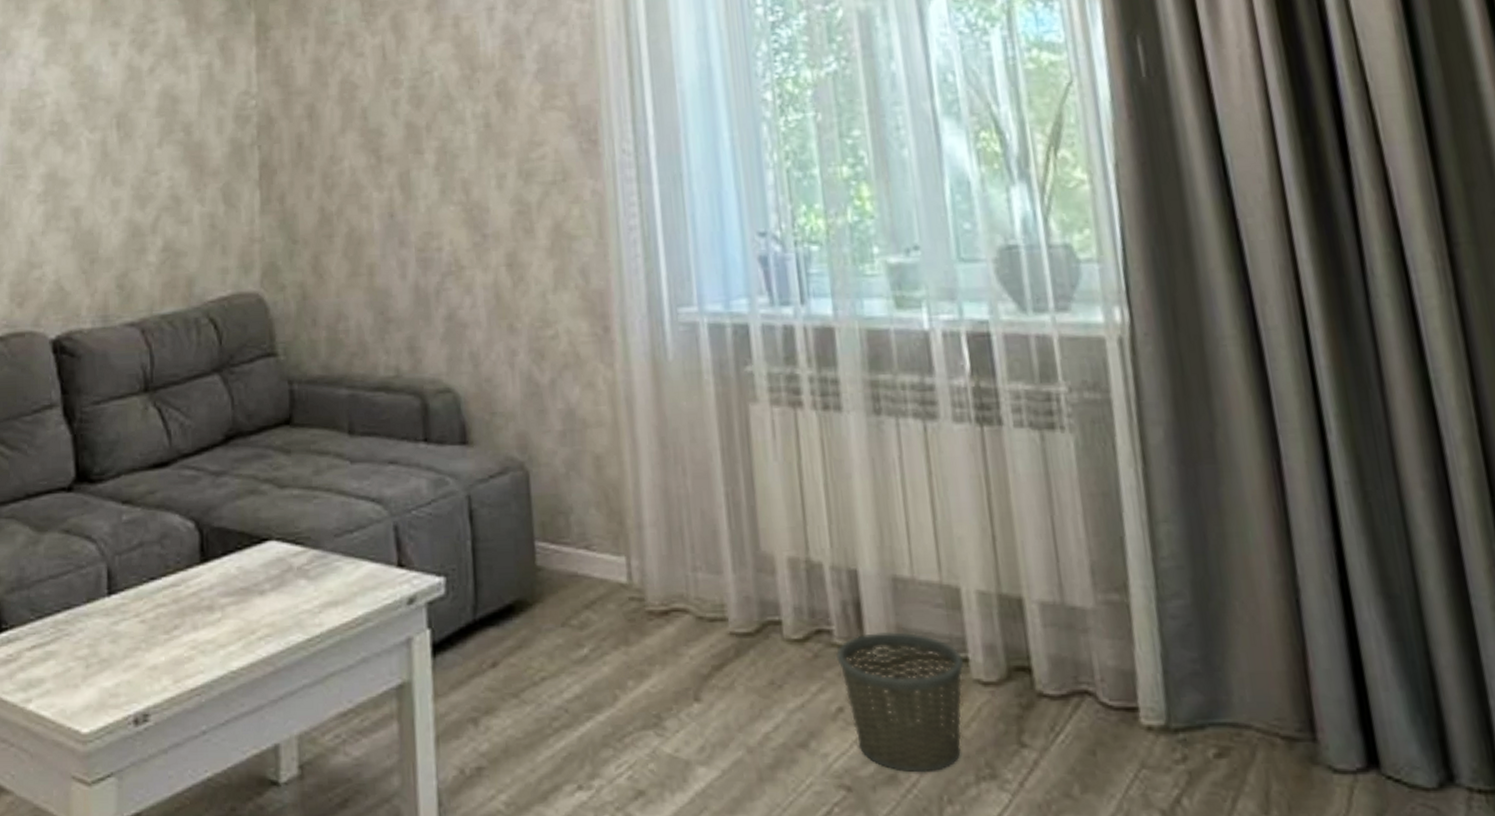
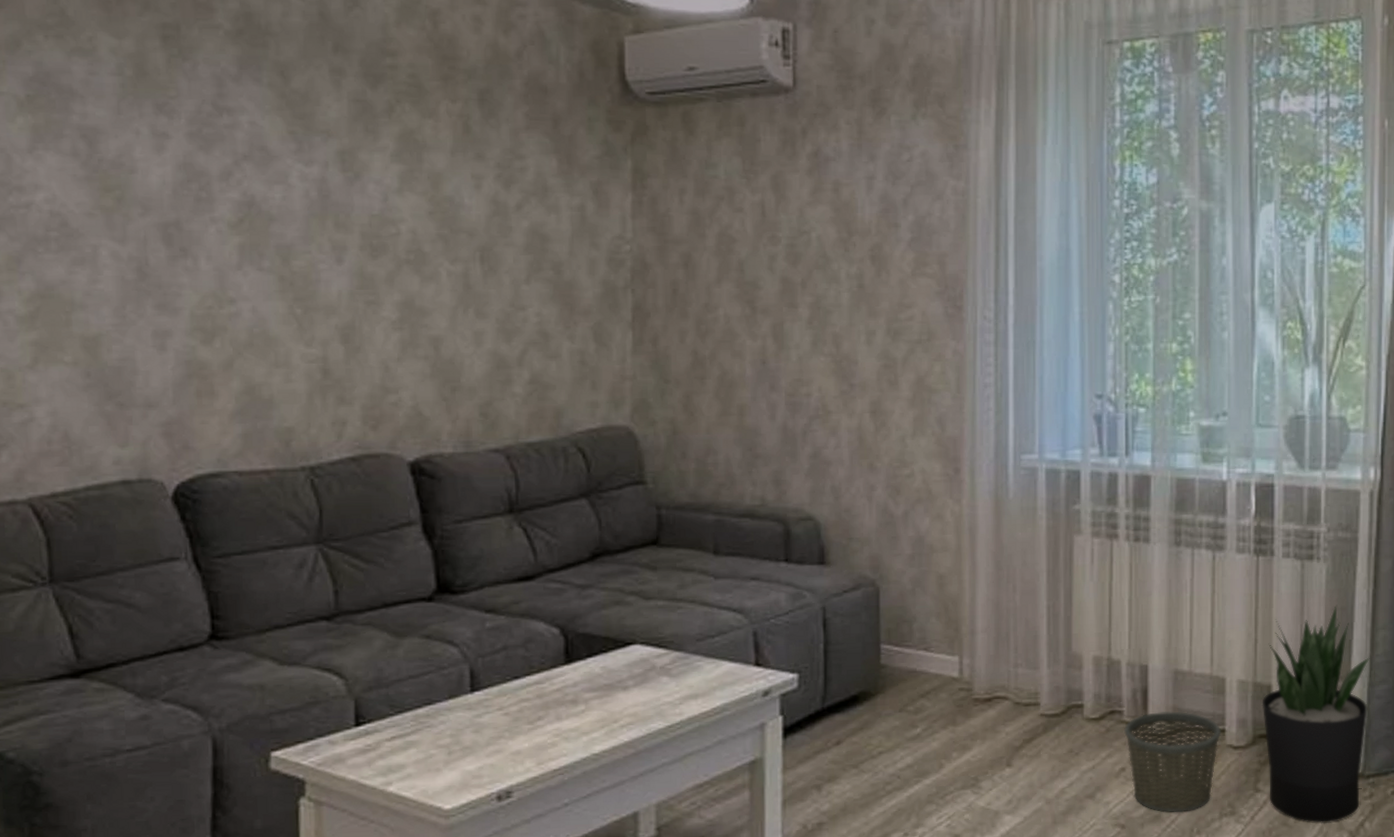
planter: none [1010,489,1169,795] -> present [1262,605,1370,822]

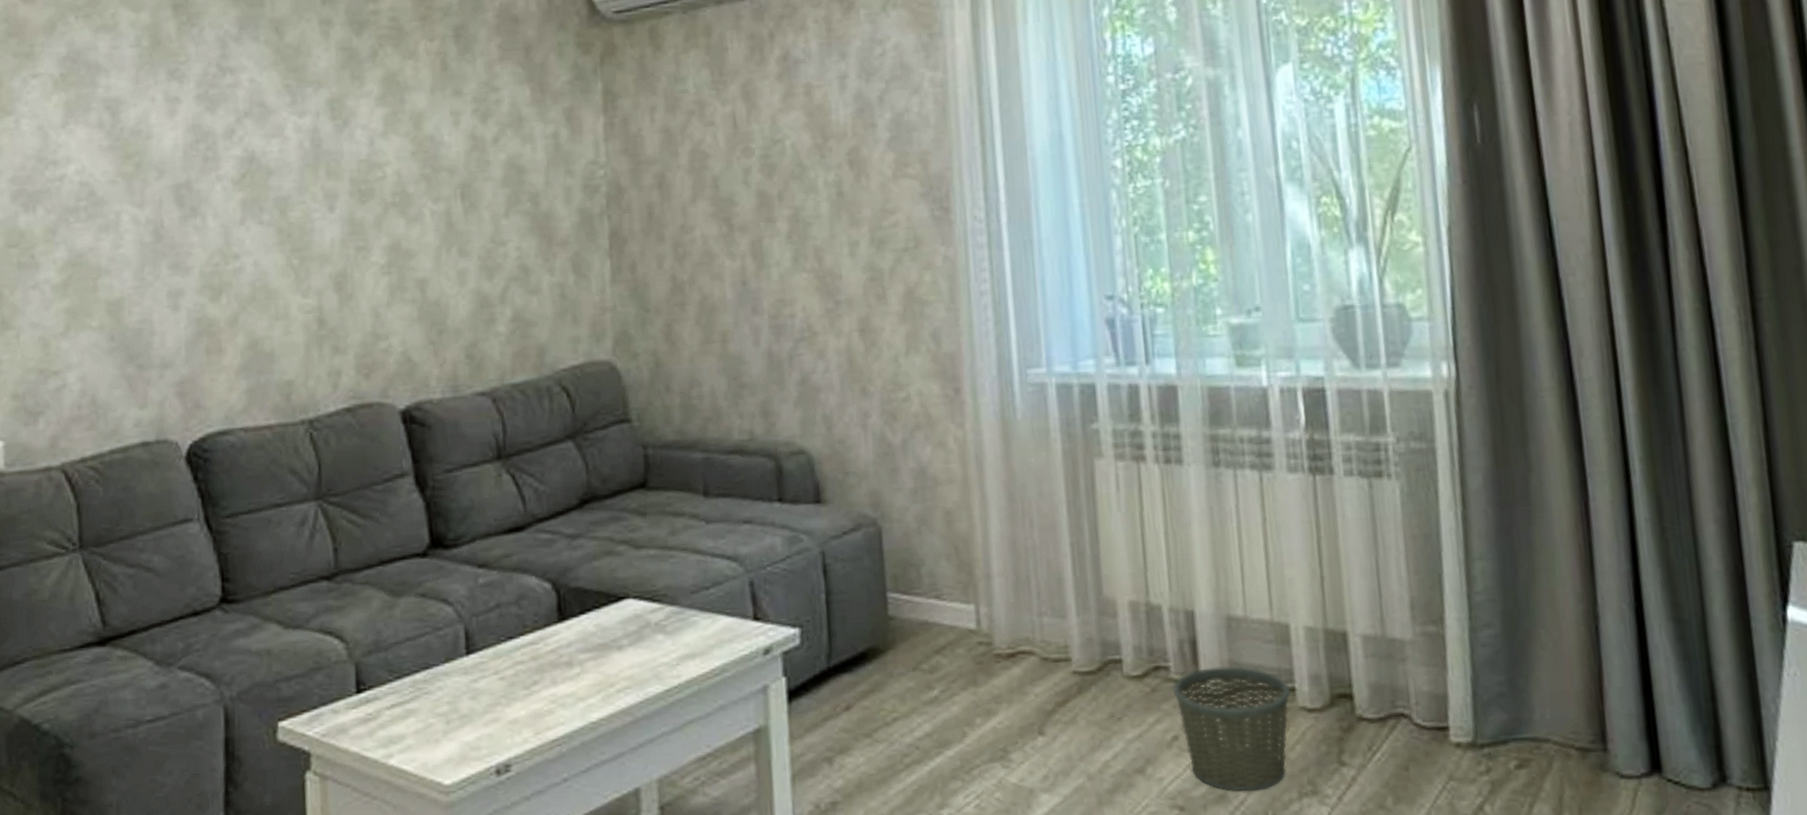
planter: present [1262,605,1370,822] -> none [1337,531,1474,805]

